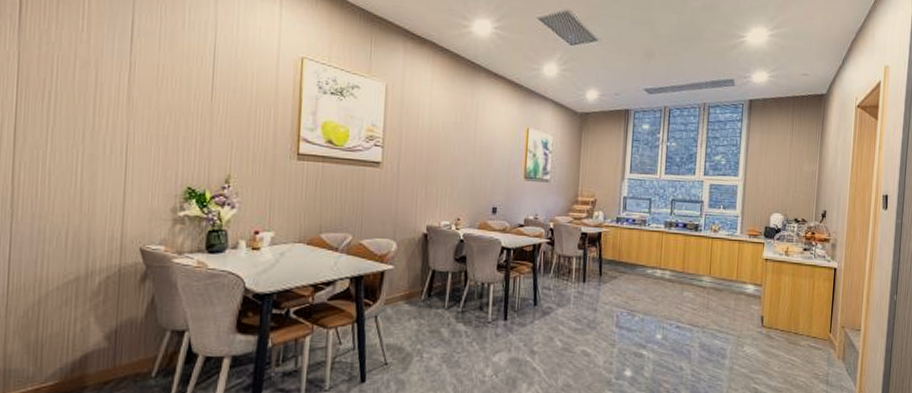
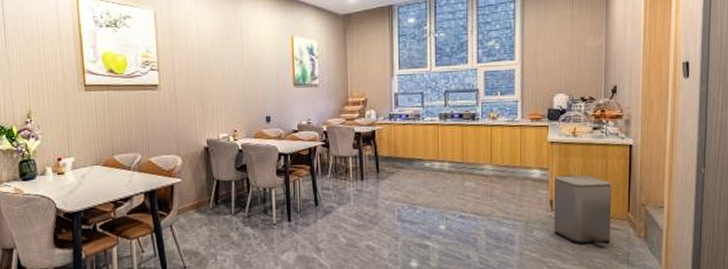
pedal bin: none [763,292,817,365] -> present [554,175,612,246]

